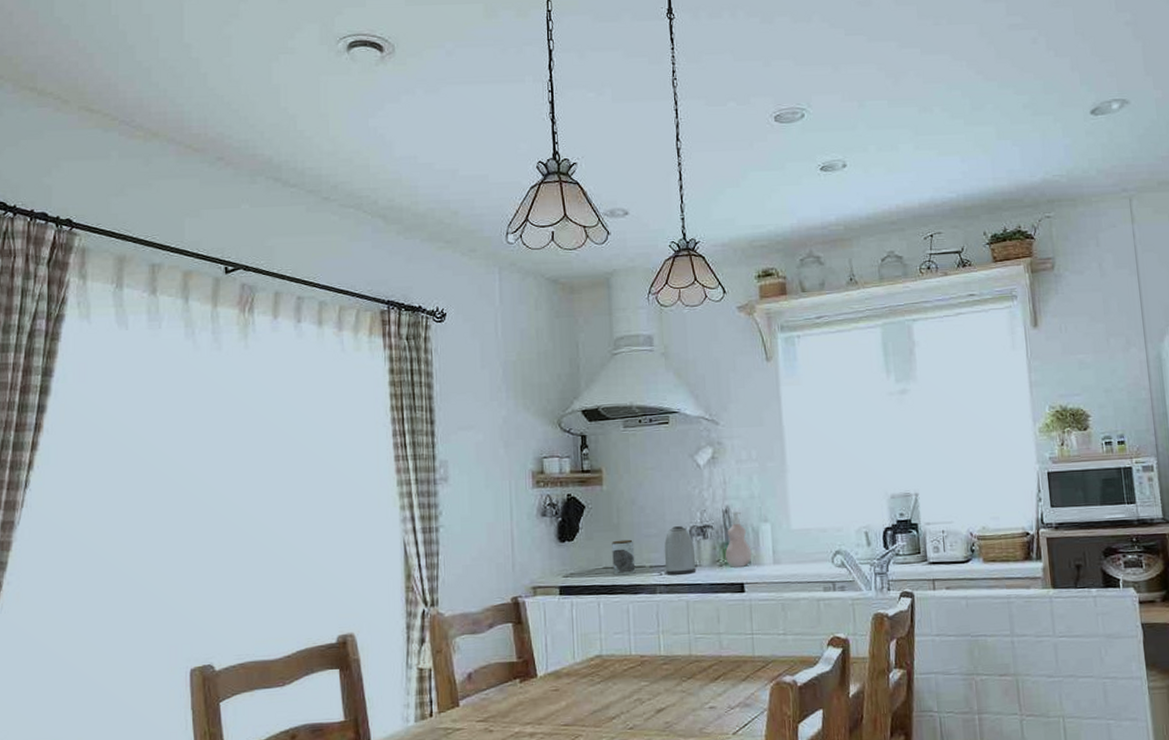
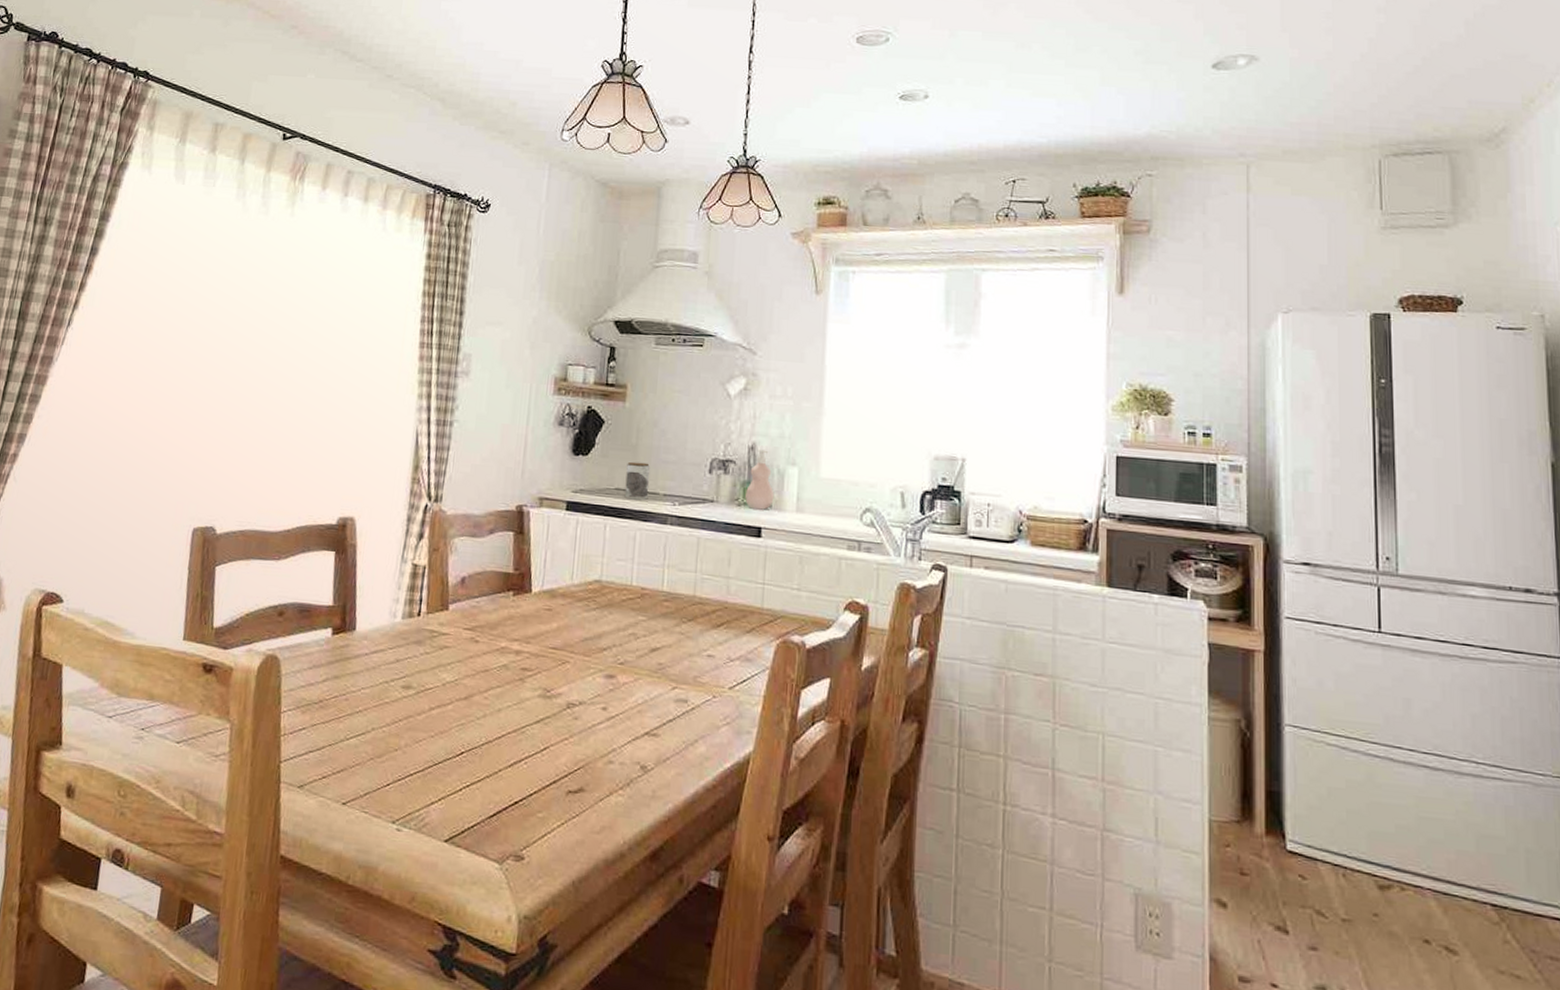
kettle: present [664,526,697,576] -> none [679,456,714,510]

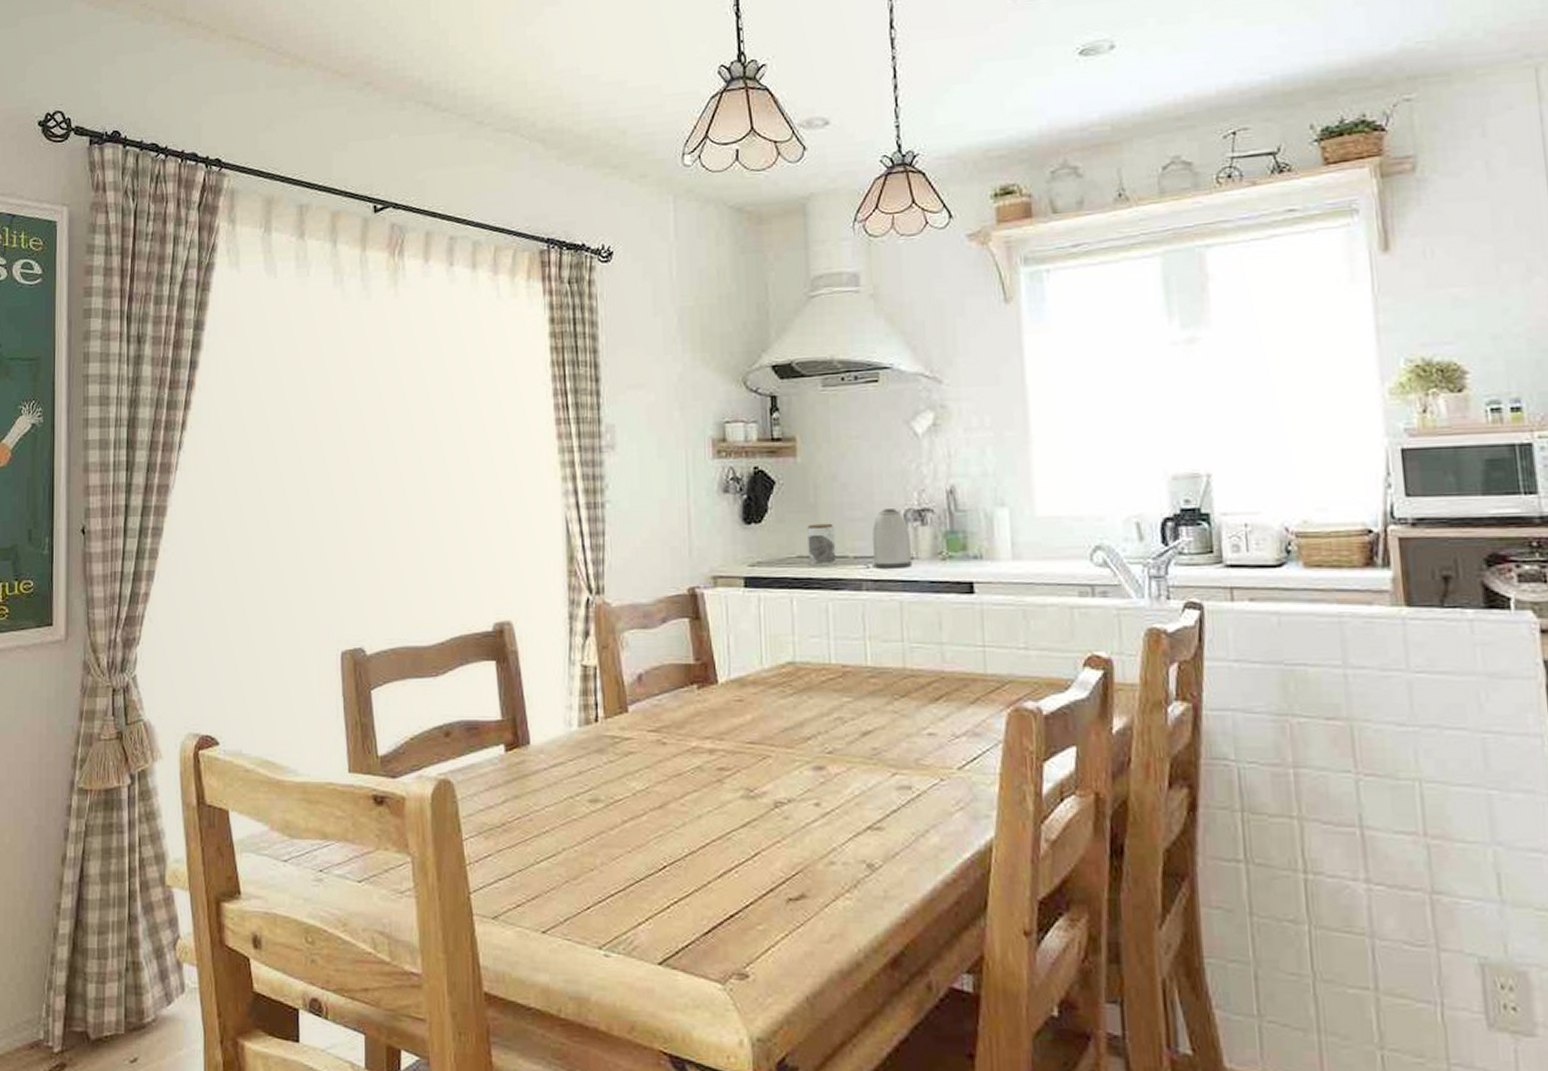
kettle: none [679,456,714,510] -> present [871,509,913,570]
soap bottle: present [744,449,775,510] -> none [948,492,984,562]

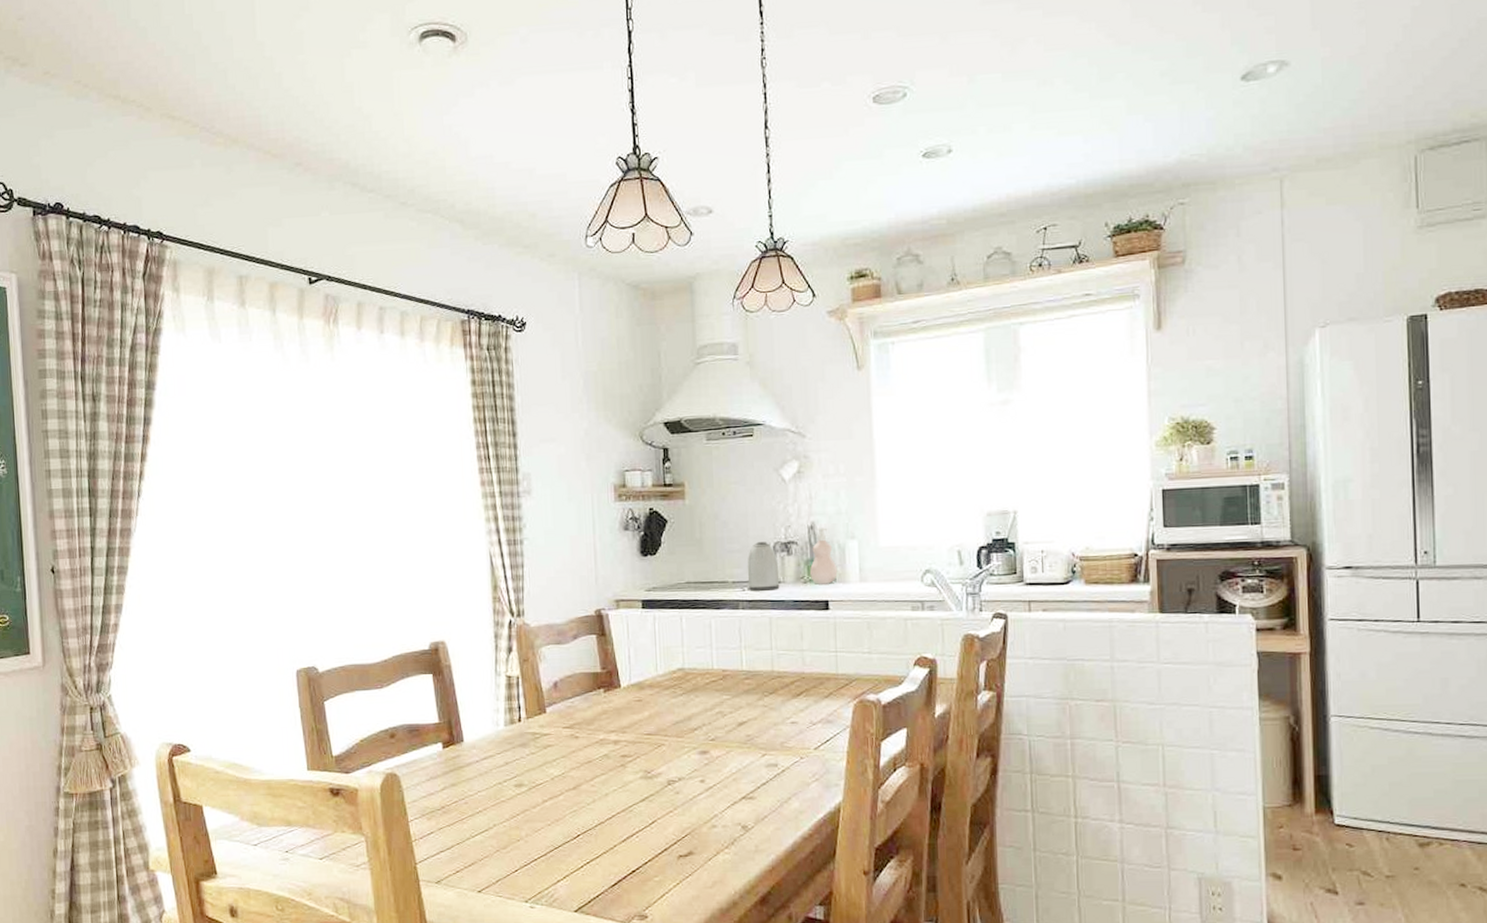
jar: present [807,523,837,567] -> none [694,554,718,591]
soap bottle: none [948,492,984,562] -> present [809,528,838,585]

